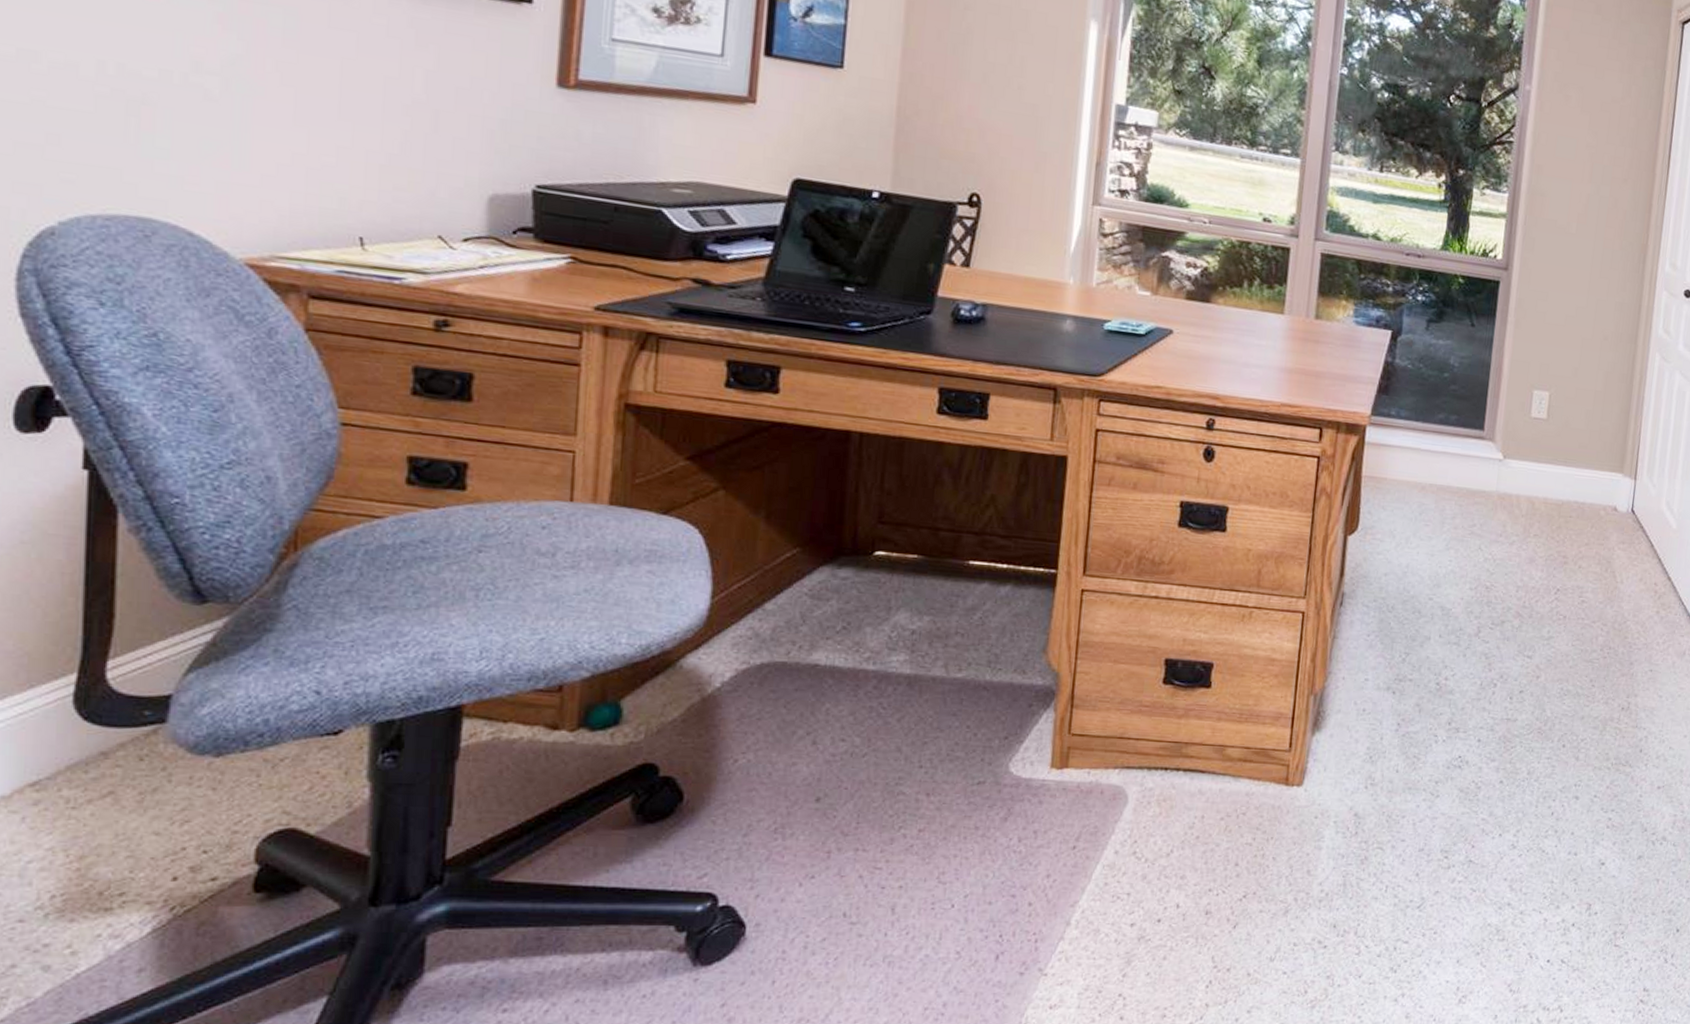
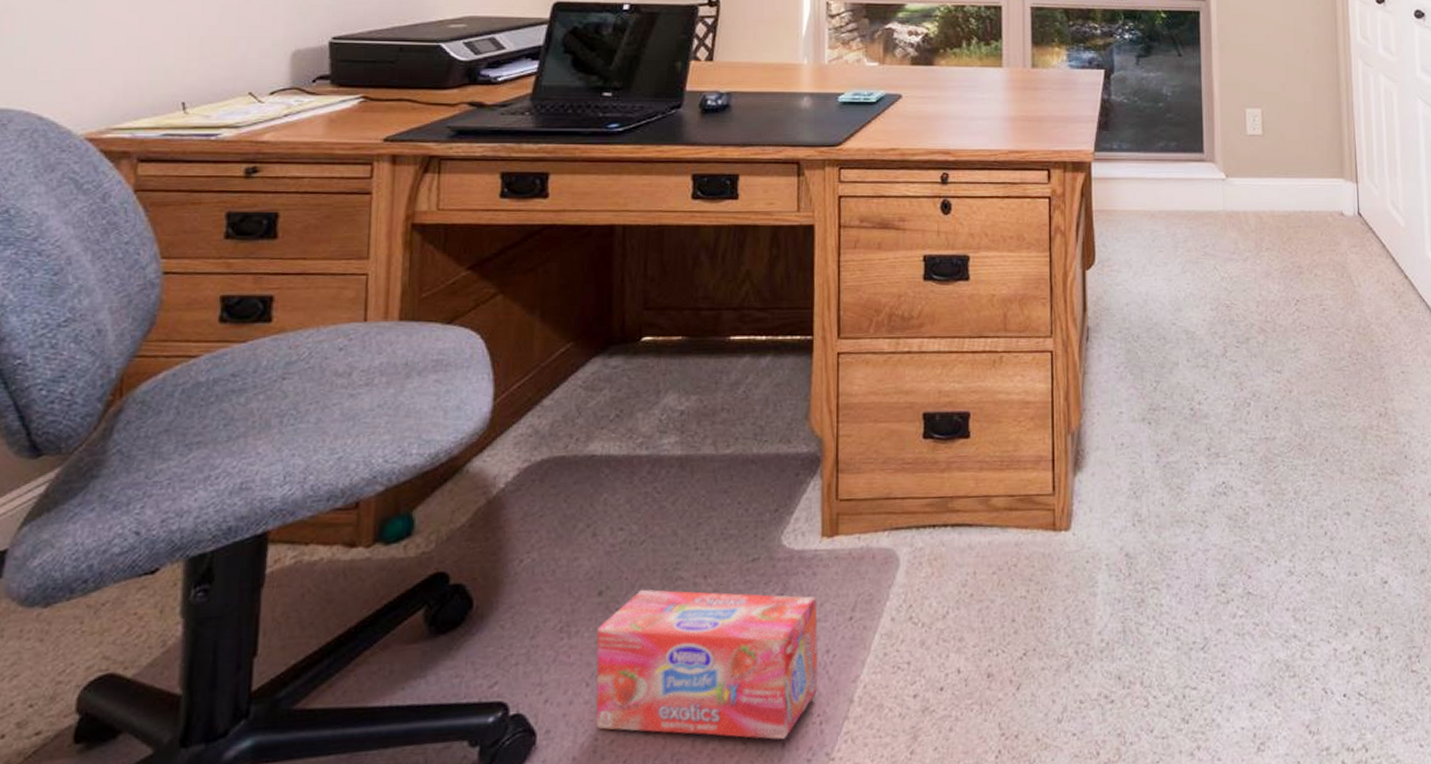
box: none [807,800,1041,952] -> present [595,589,819,740]

